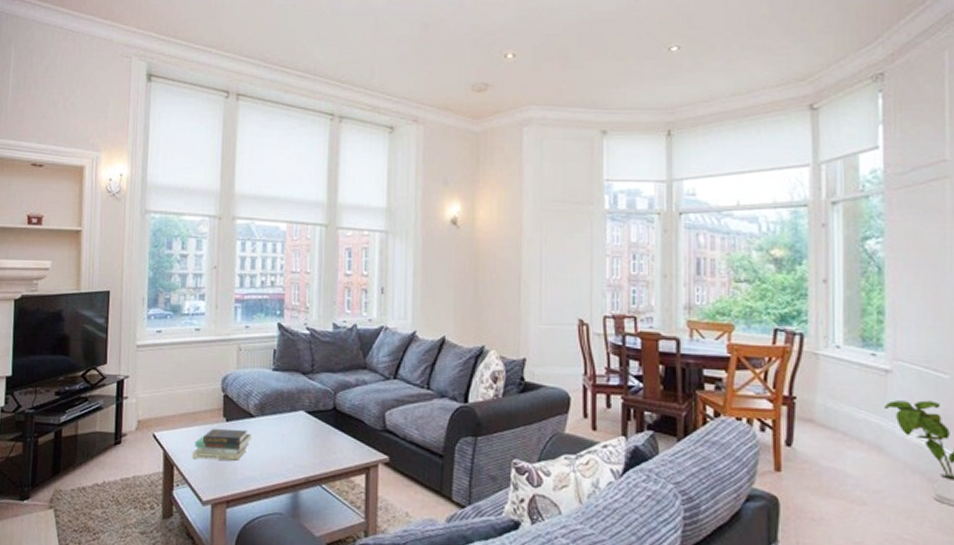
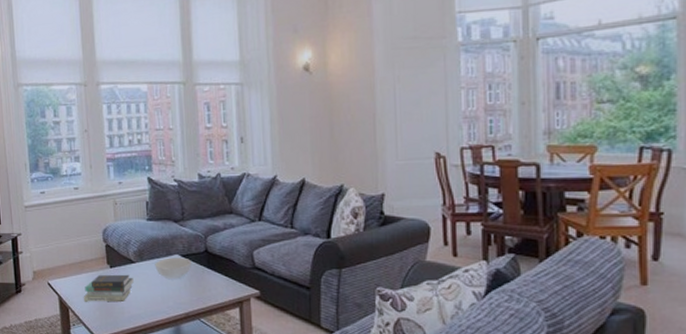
bowl: none [276,413,317,439] -> present [154,257,192,280]

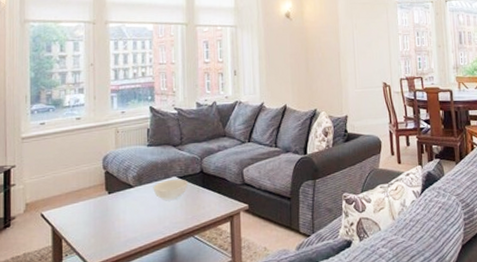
books: present [83,274,134,302] -> none [78,199,132,230]

